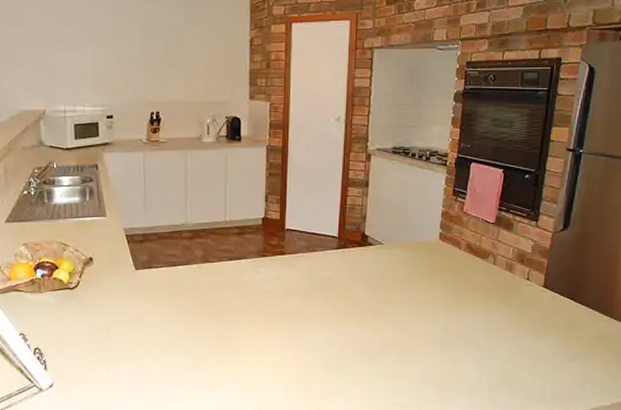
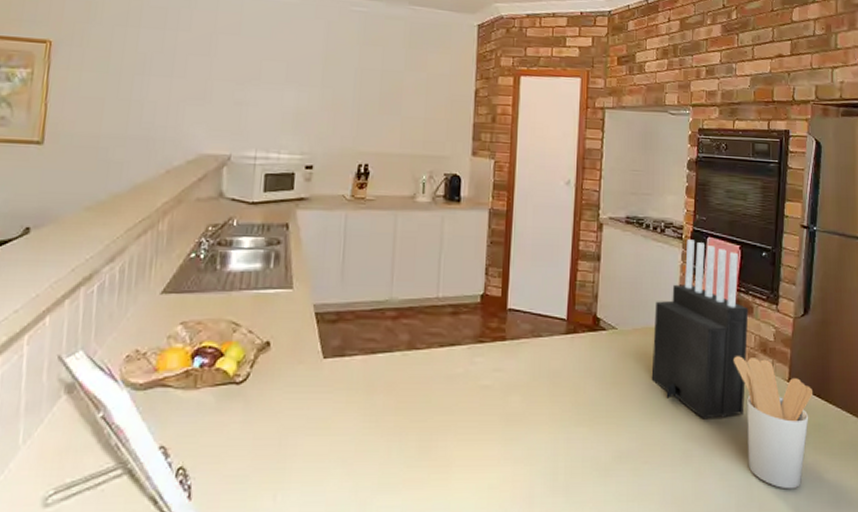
knife block: none [414,165,509,318] -> present [651,239,749,420]
utensil holder: none [491,266,567,374] -> present [734,356,814,489]

